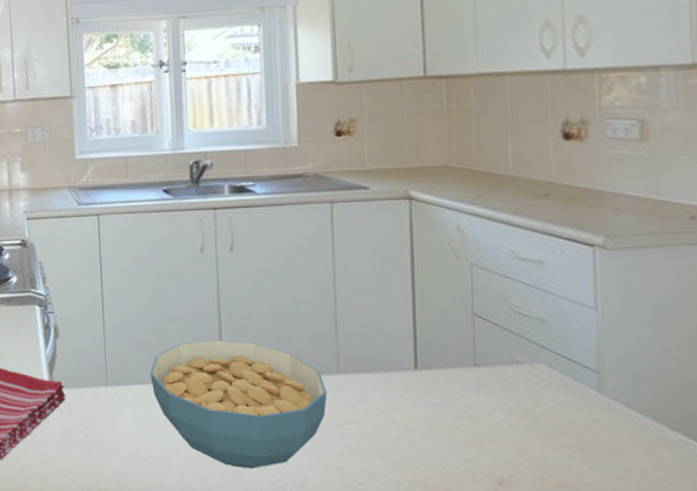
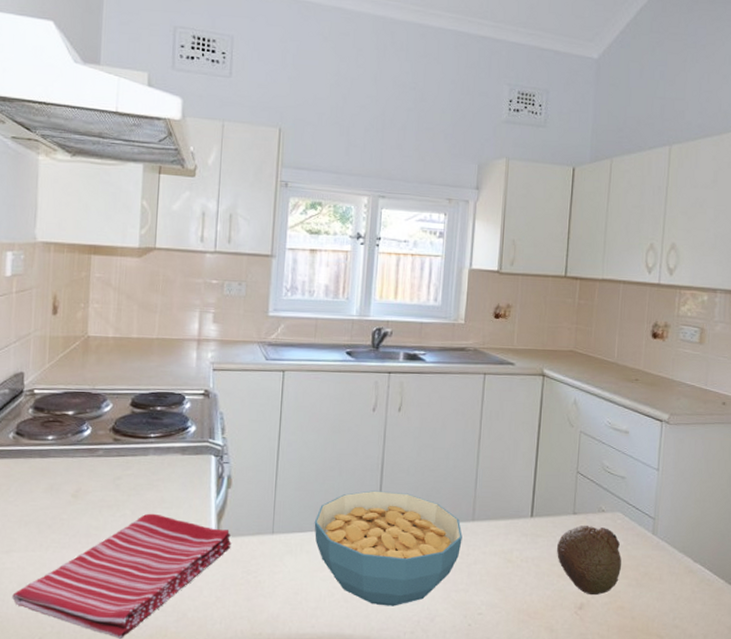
fruit: none [455,379,556,468] -> present [556,525,622,596]

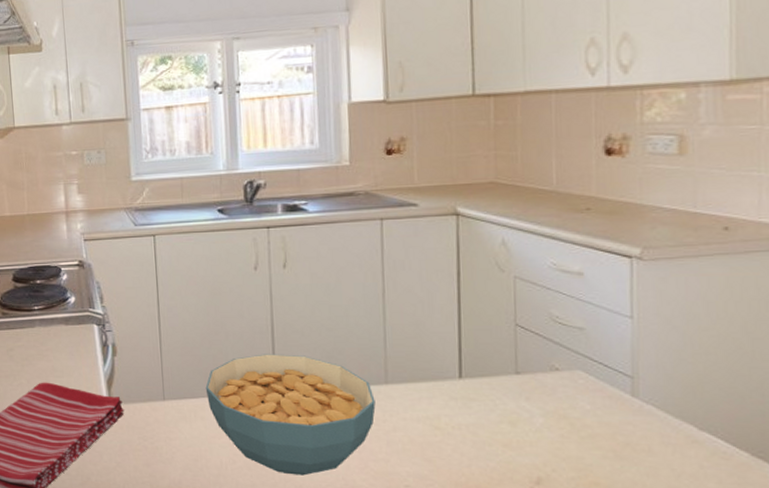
fruit: present [556,525,622,596] -> none [497,386,591,469]

